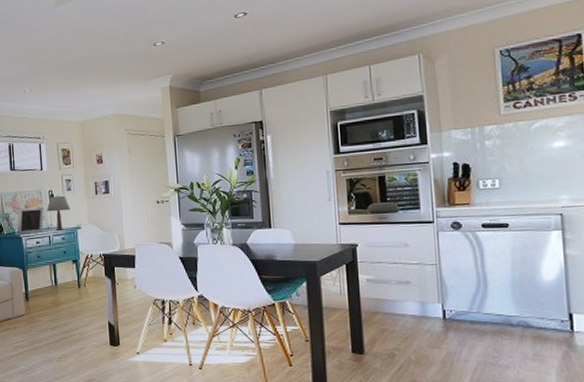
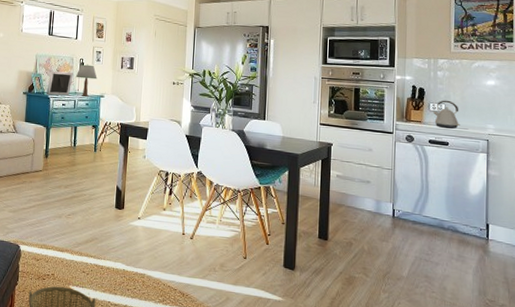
kettle: none [483,173,522,209] -> present [432,100,460,130]

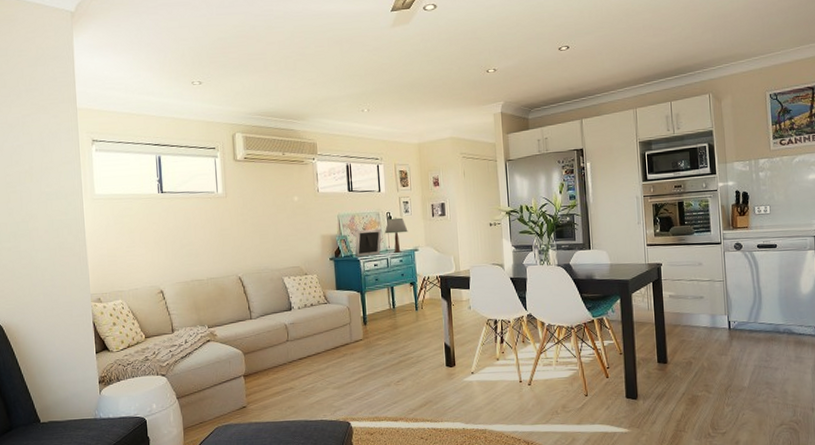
kettle: present [432,100,460,130] -> none [758,201,786,231]

